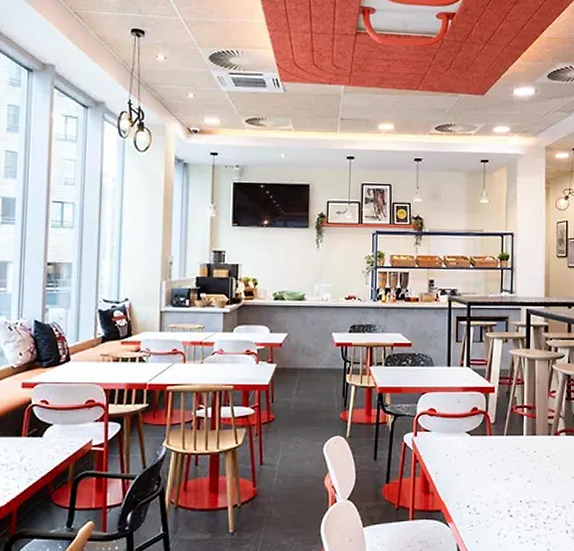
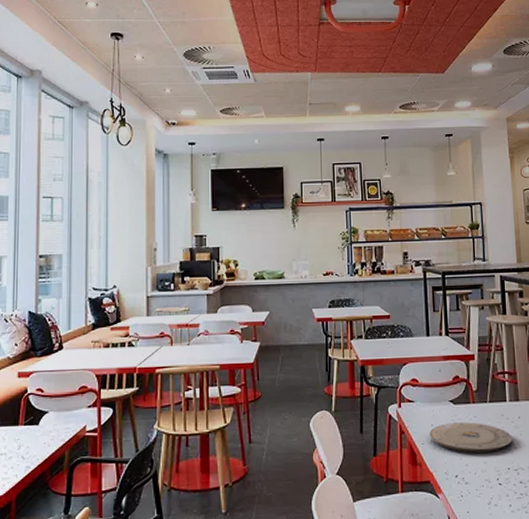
plate: none [443,454,527,484] -> present [429,422,513,453]

